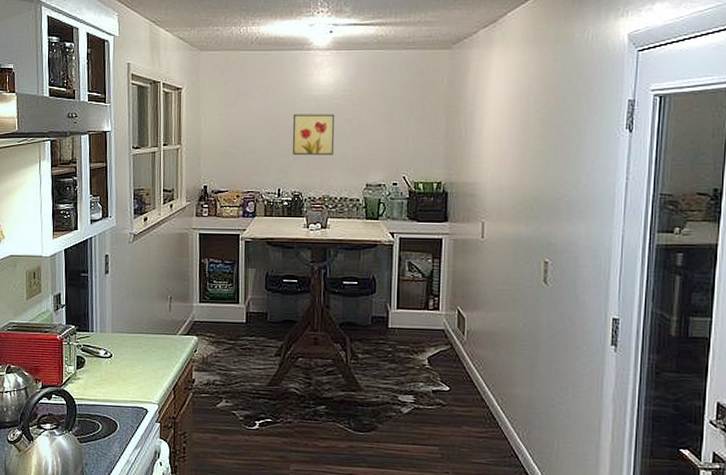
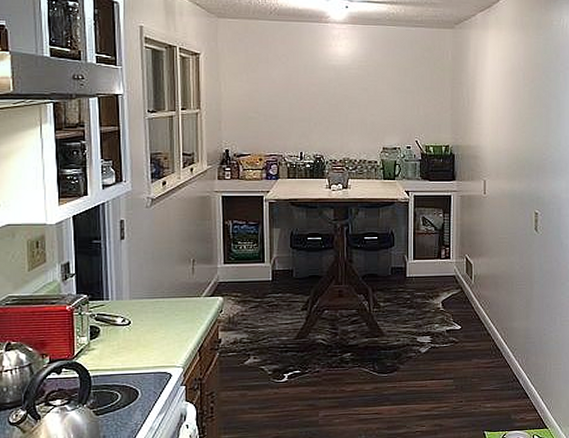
wall art: present [292,114,335,155] -> none [312,82,353,121]

